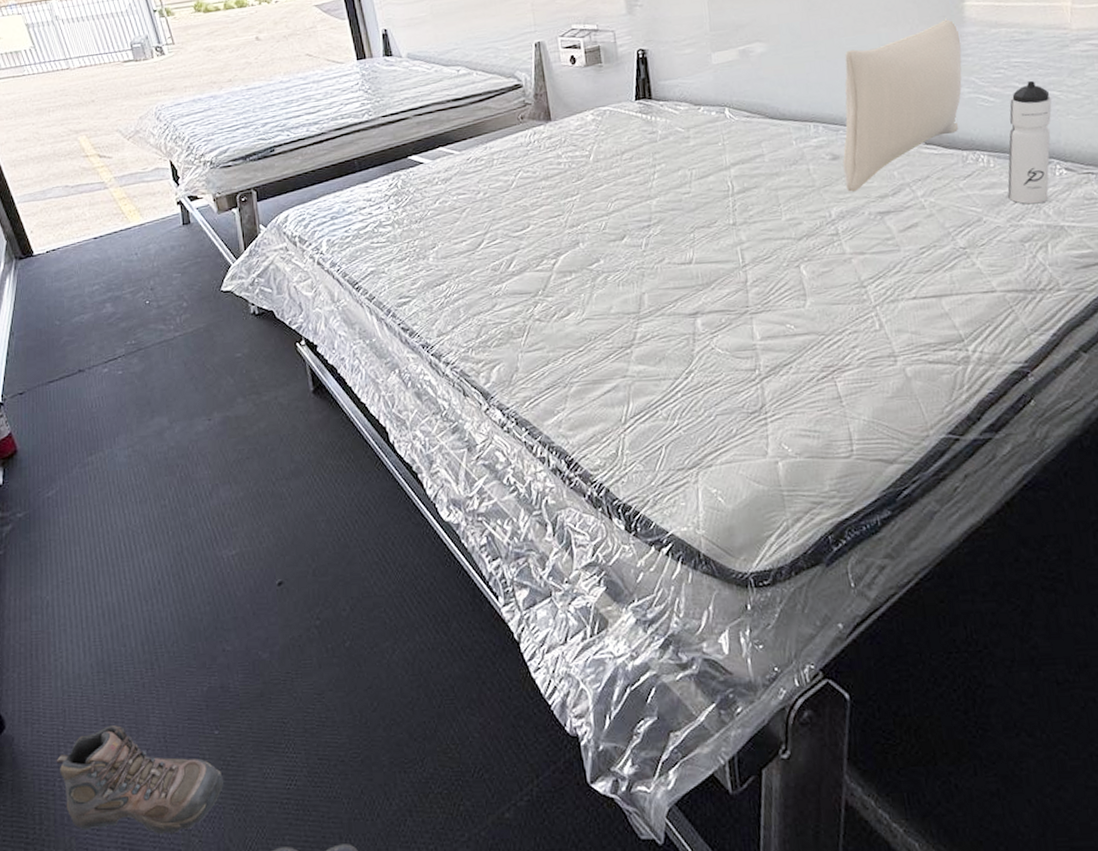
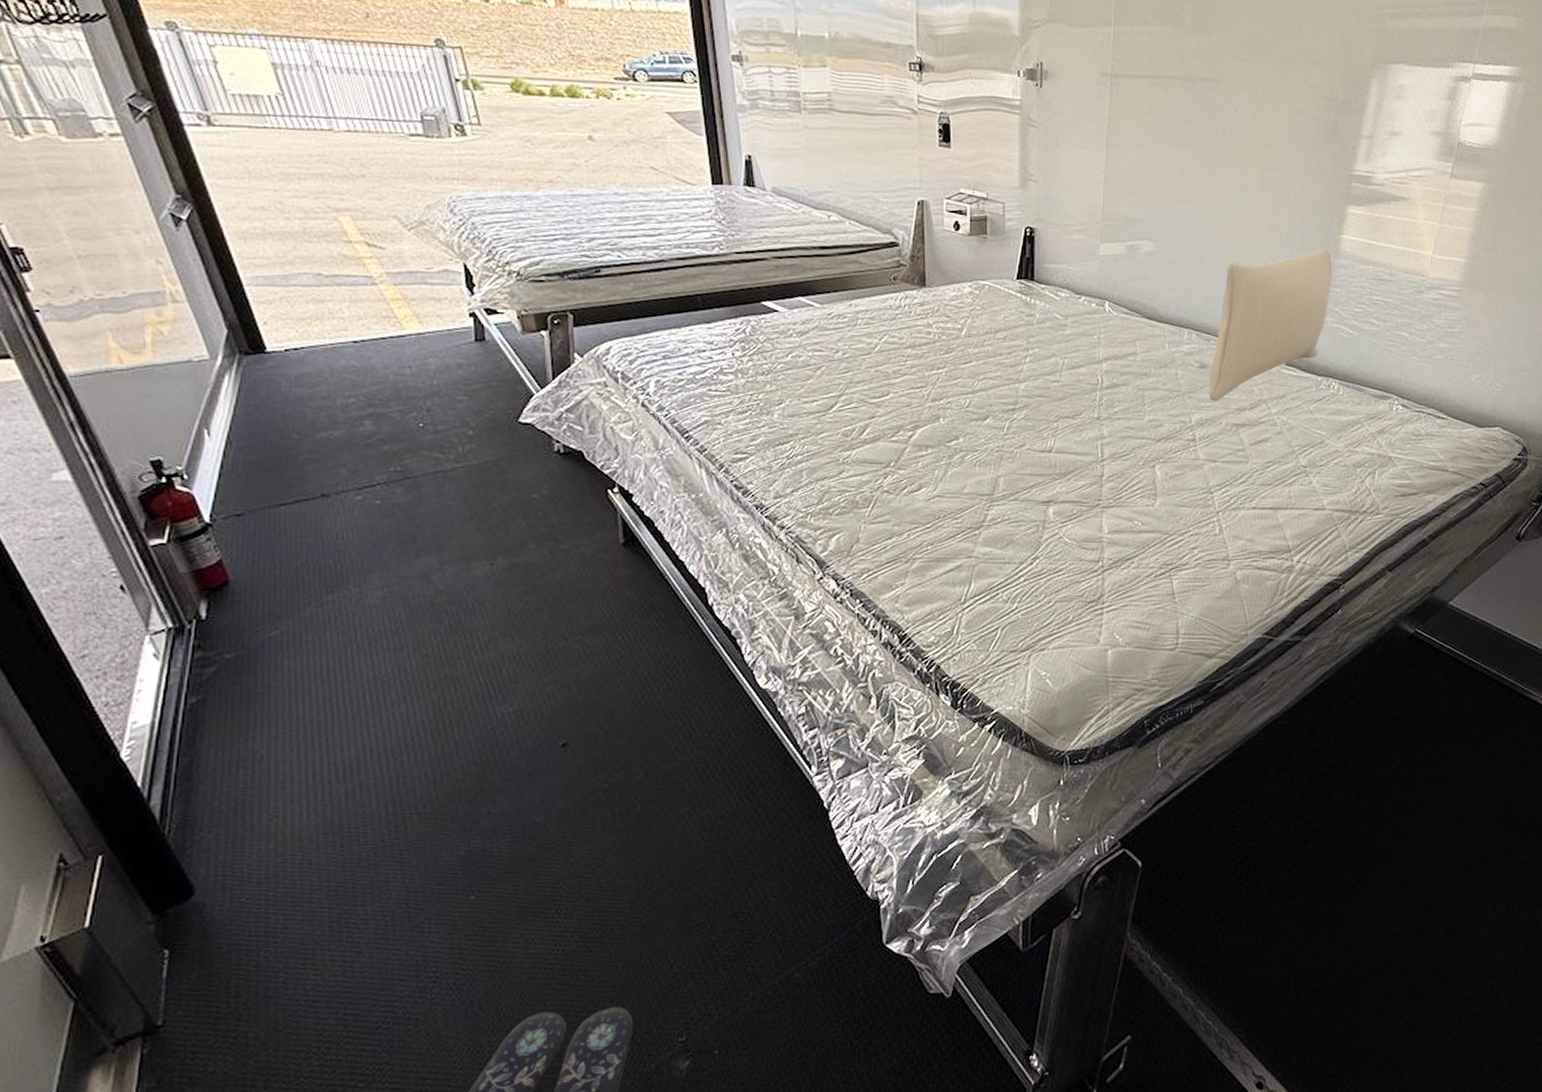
hiking boot: present [56,725,224,835] -> none [262,891,478,1005]
water bottle: present [1007,81,1052,205] -> none [1350,320,1402,434]

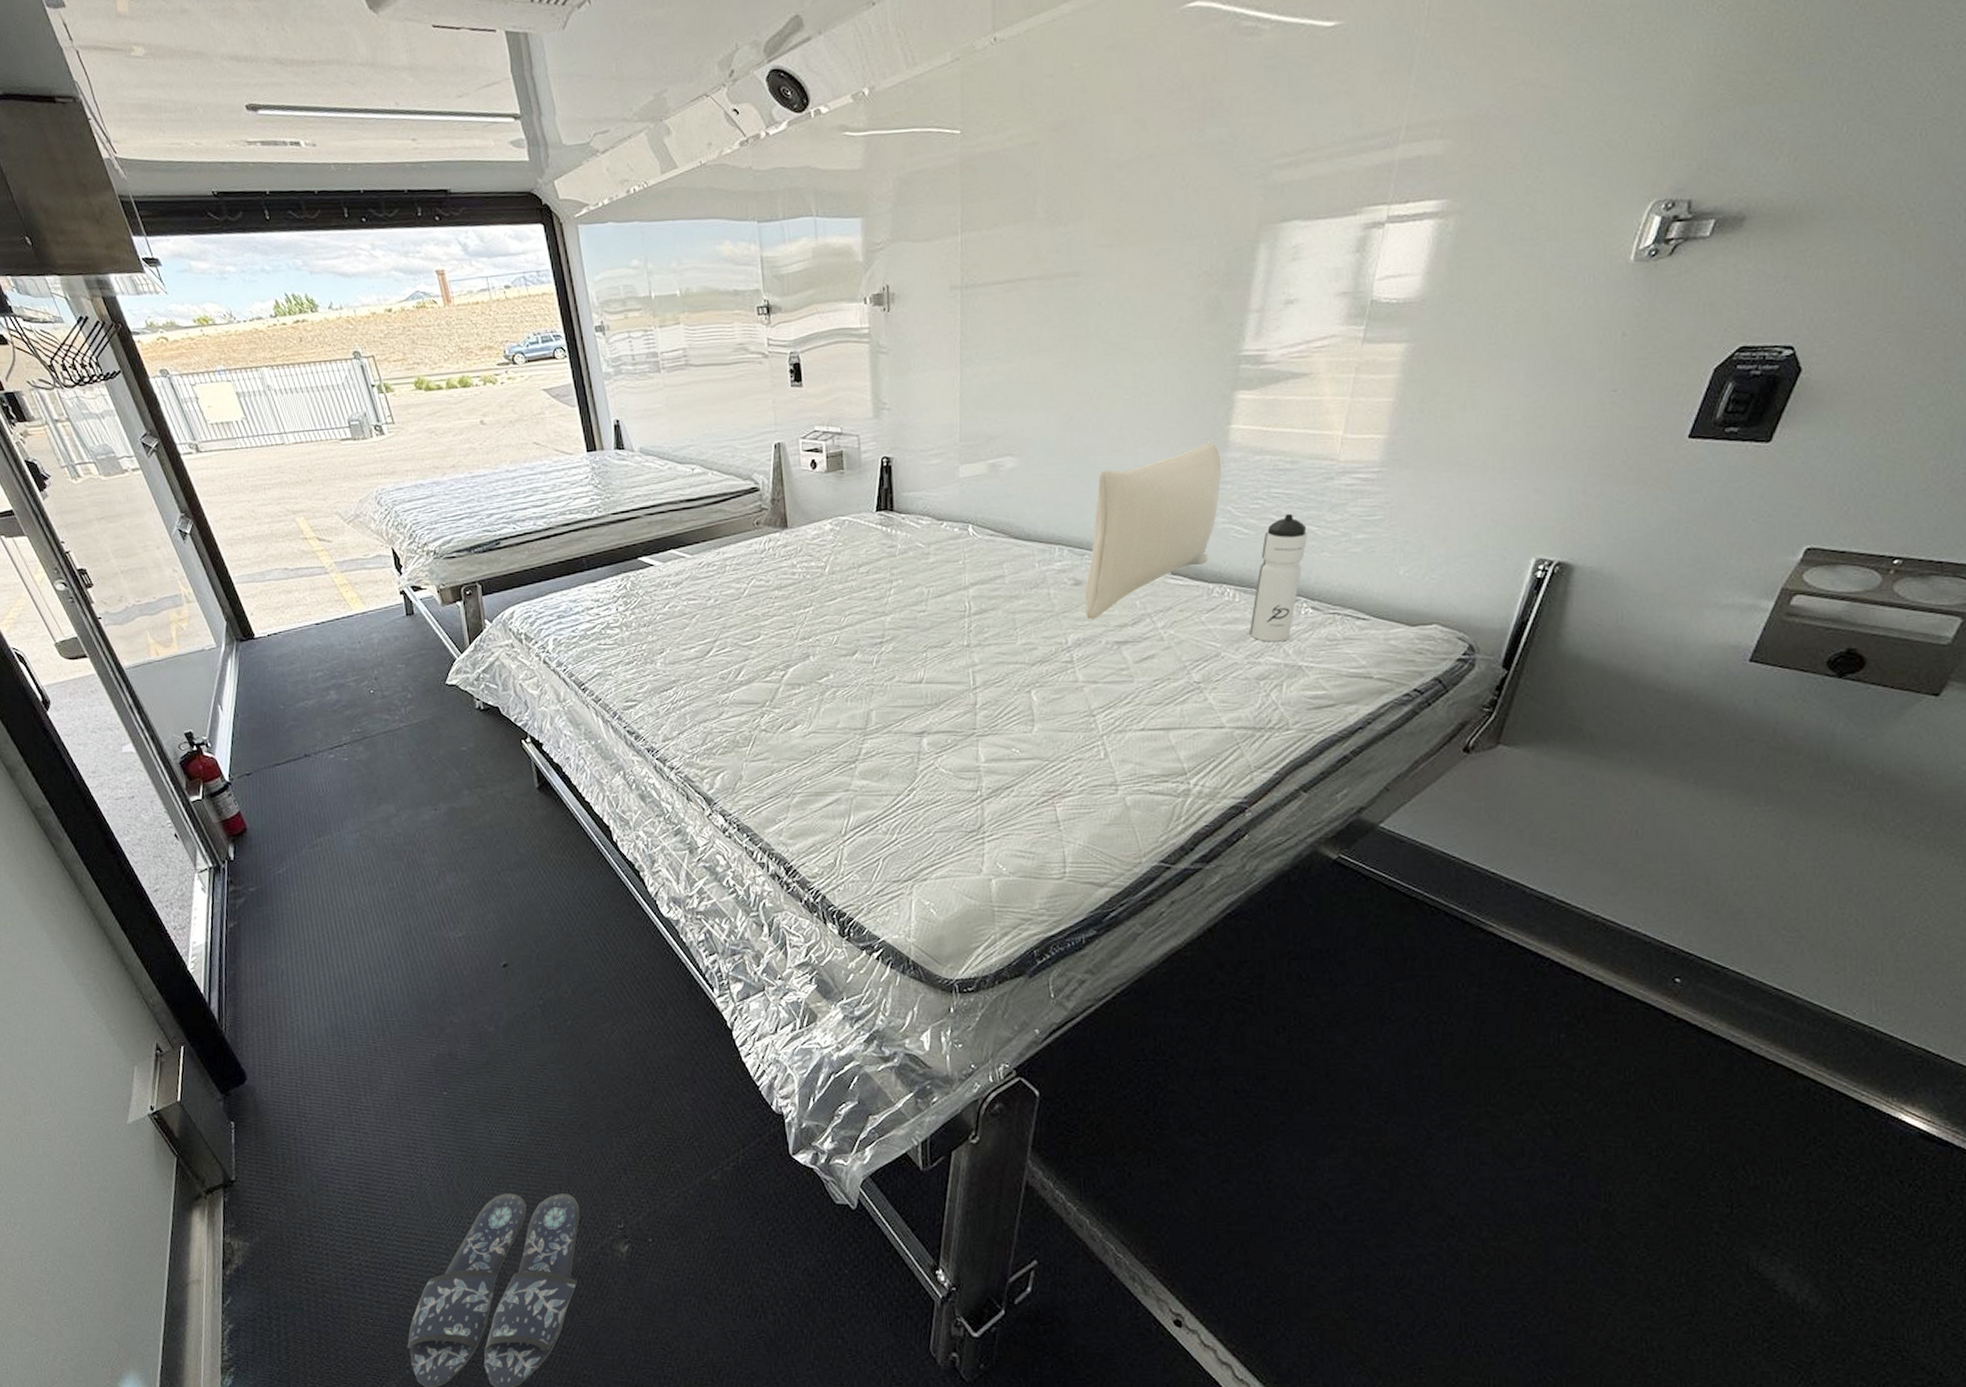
water bottle: none [1350,320,1402,434] -> present [1250,514,1309,642]

